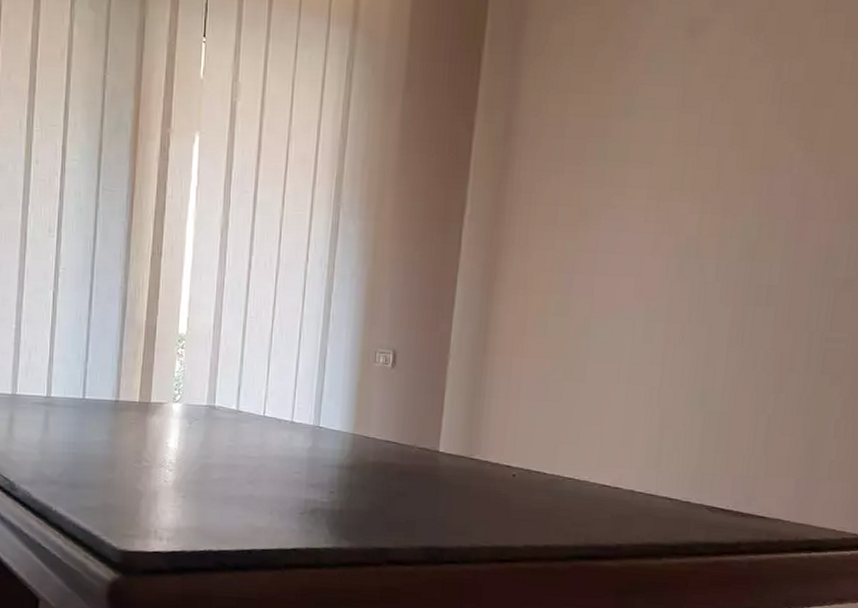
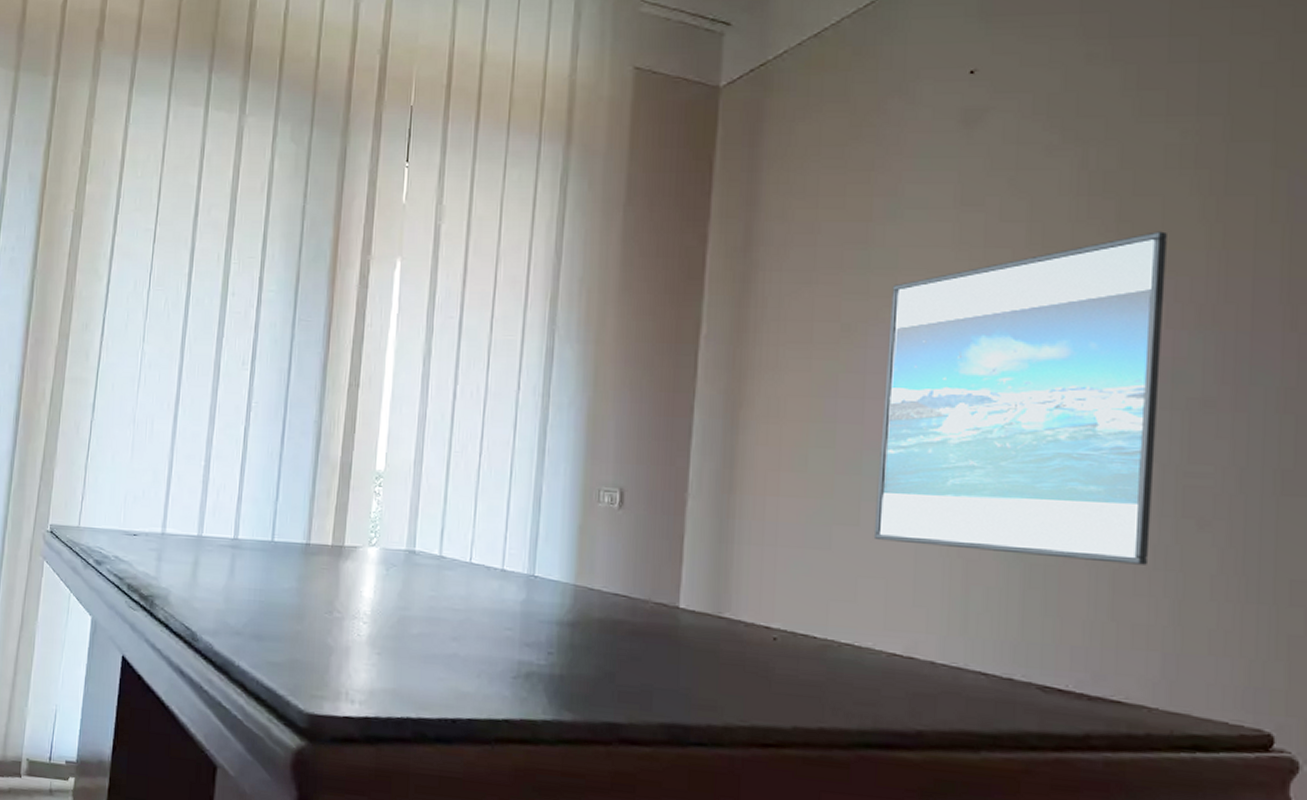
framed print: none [594,137,834,412] -> present [873,231,1167,565]

